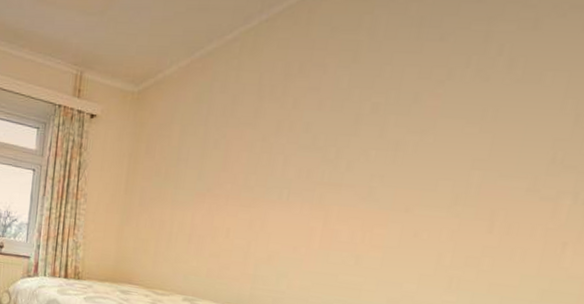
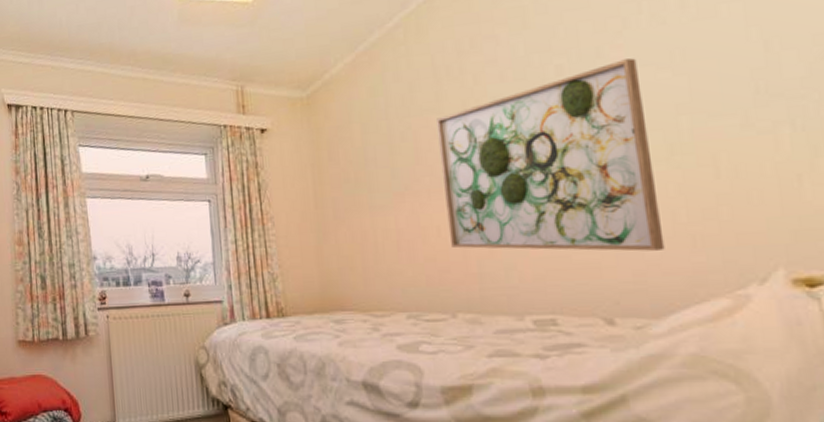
wall art: none [236,108,450,285] -> present [437,58,665,252]

